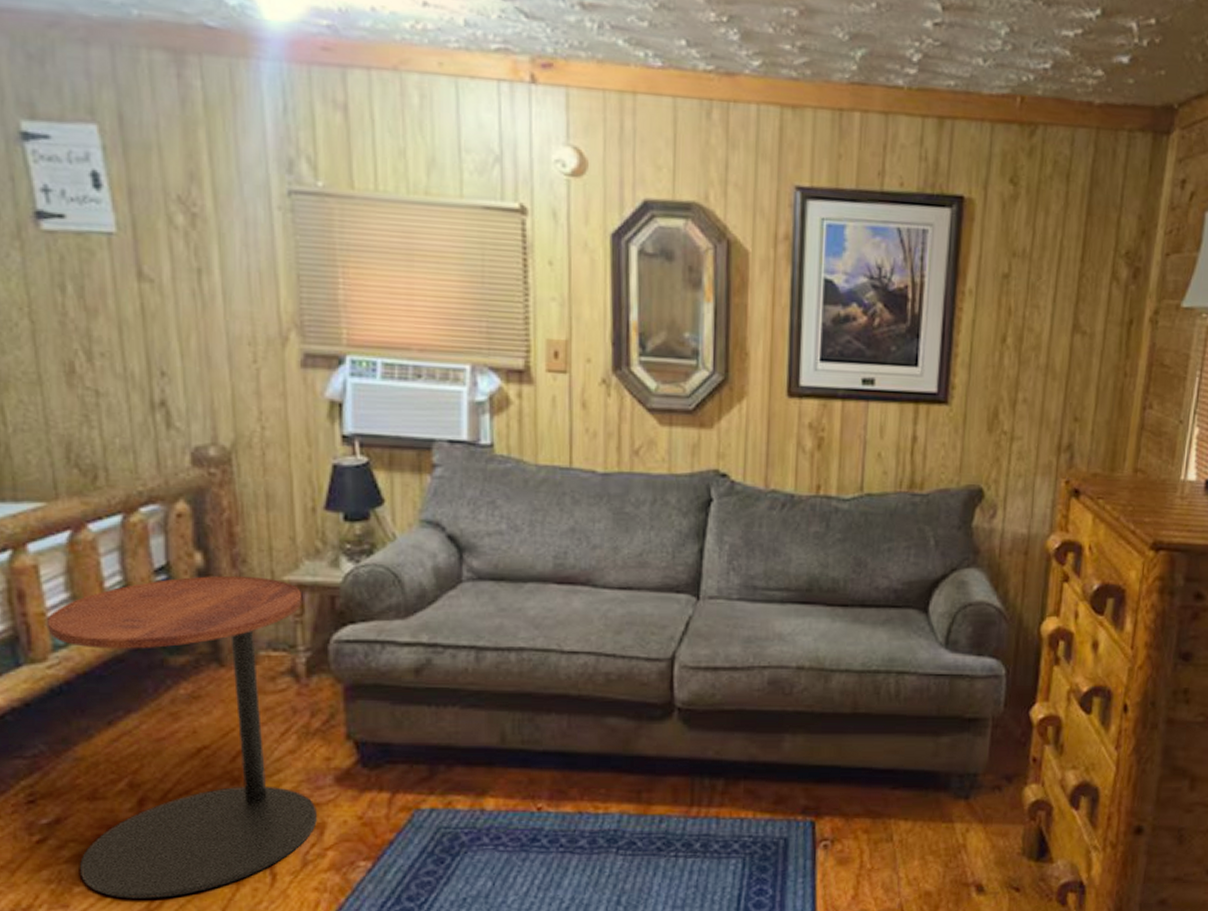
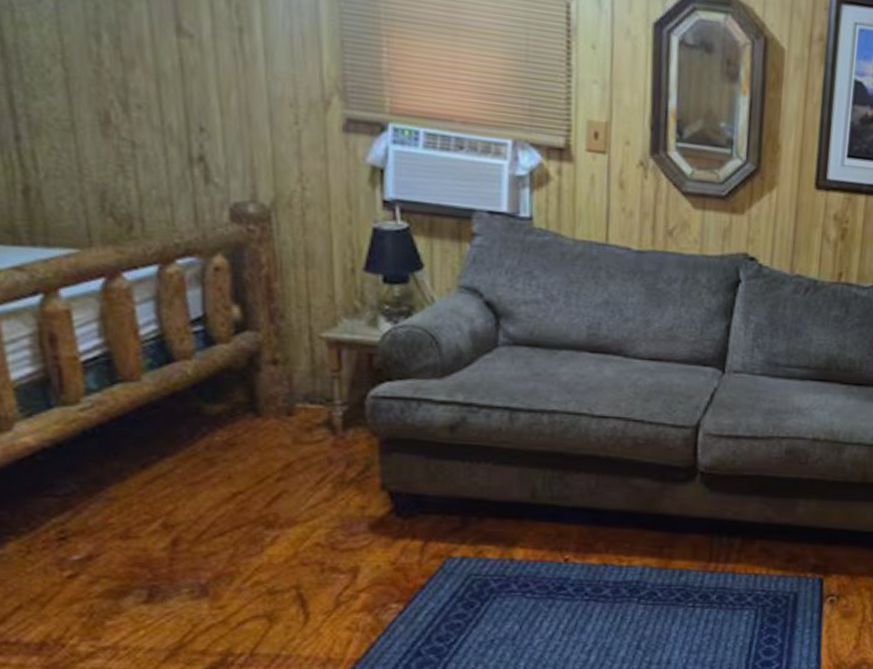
side table: present [47,575,317,898] -> none [80,329,350,633]

